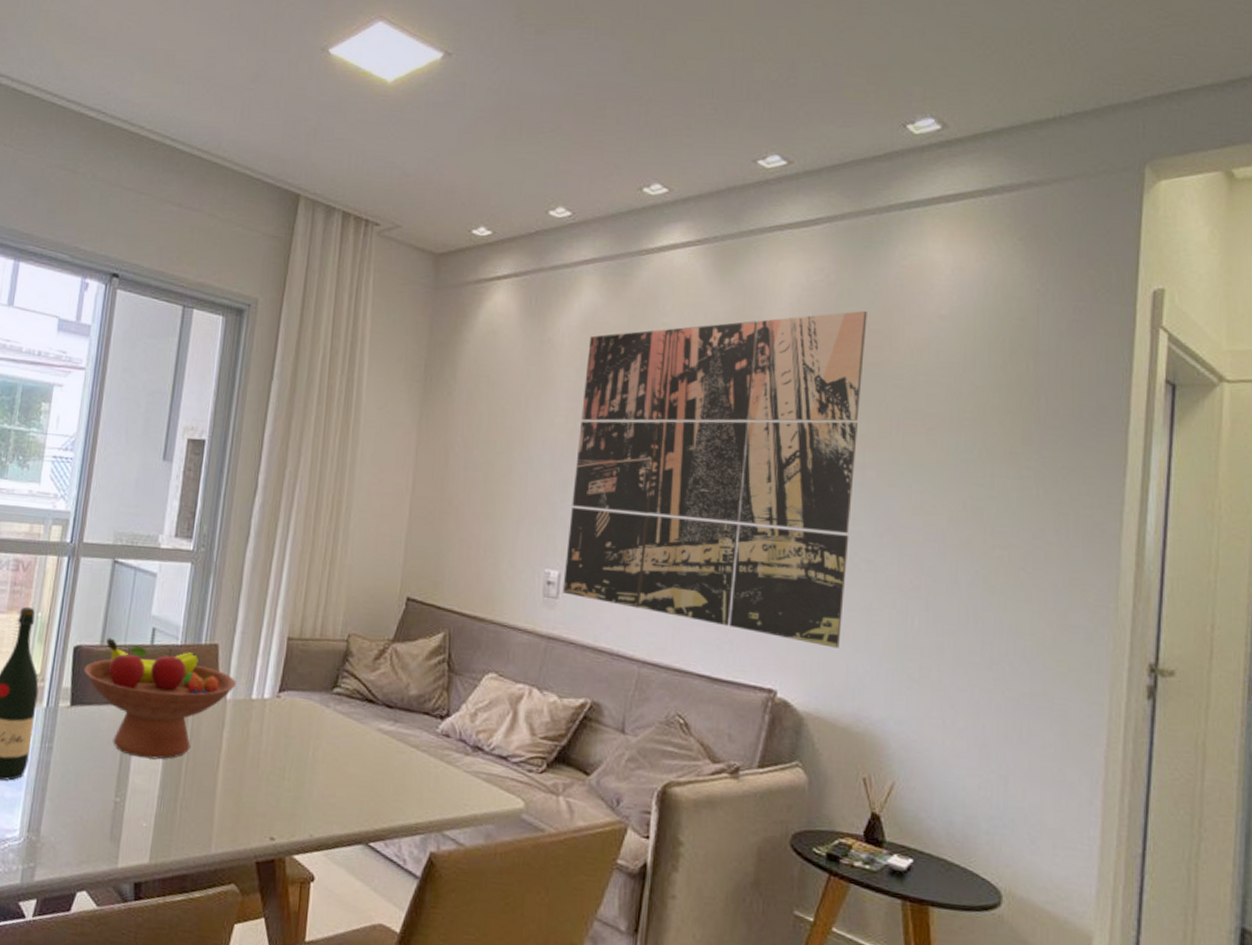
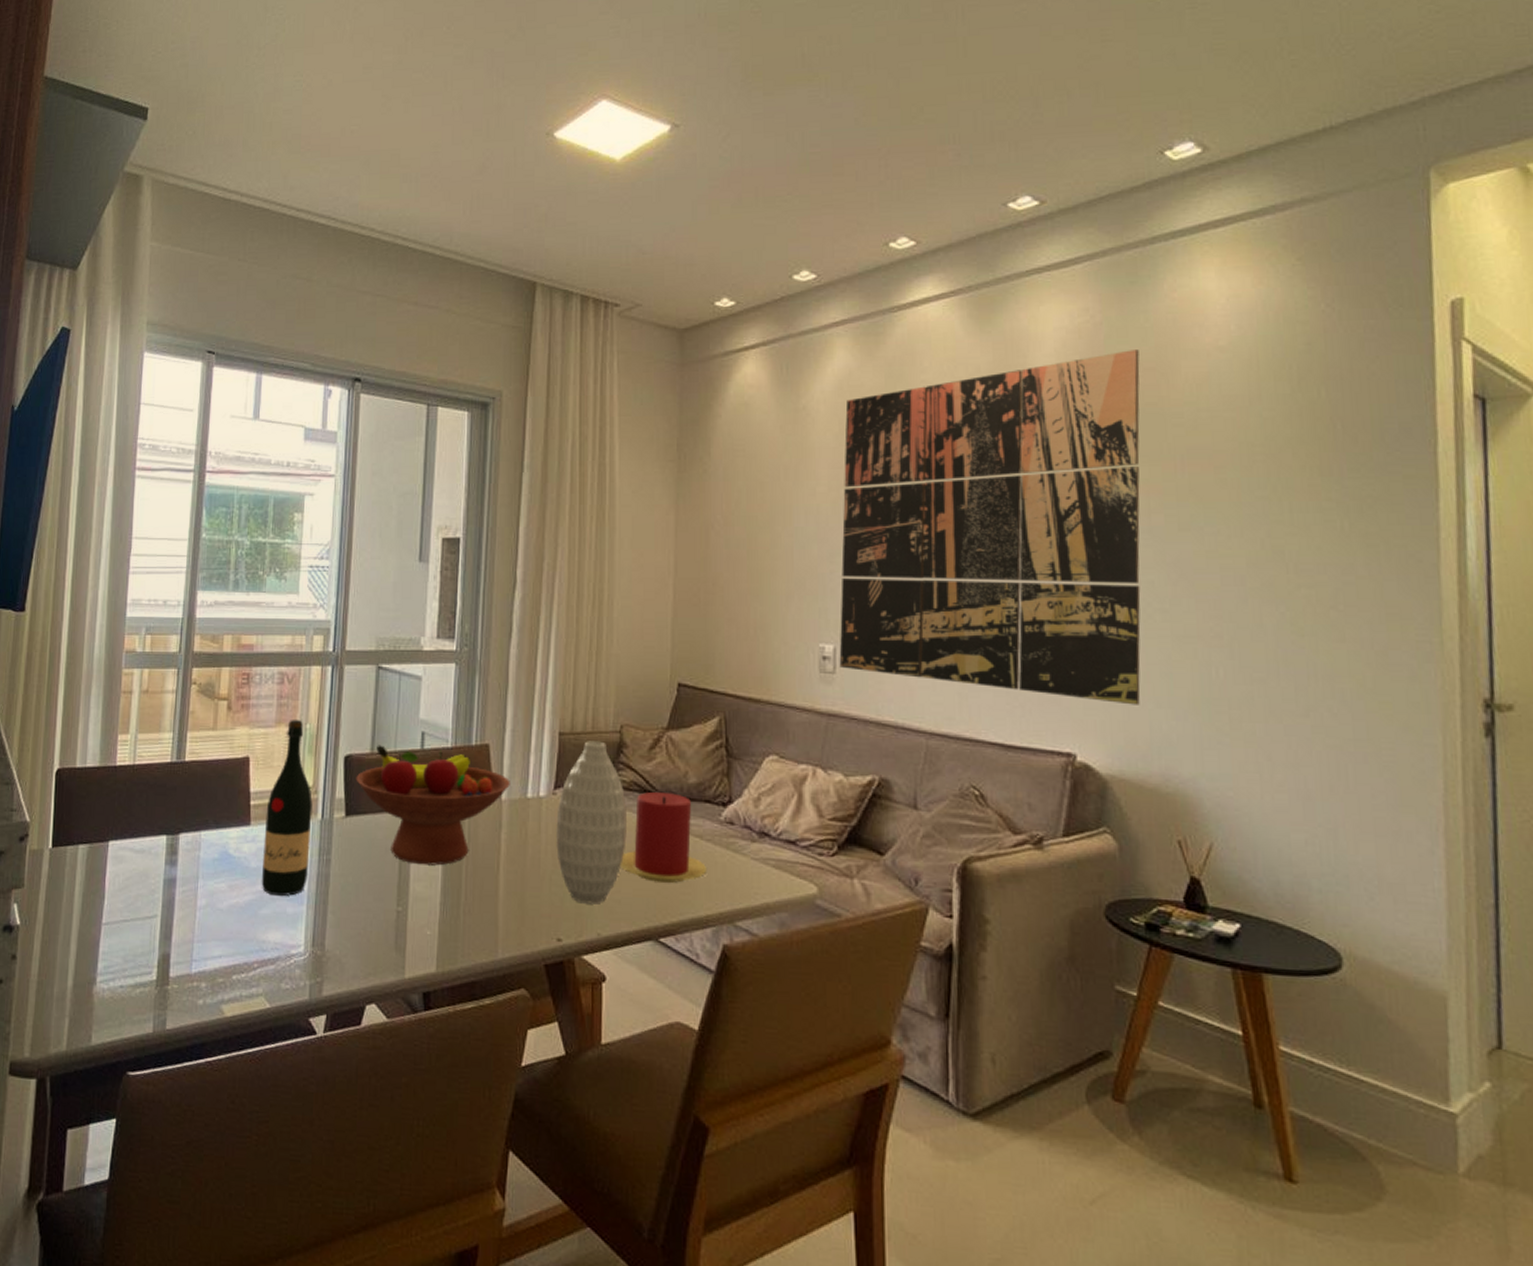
vase: none [276,647,348,806] -> present [556,741,627,904]
candle: none [336,701,421,790] -> present [619,791,708,883]

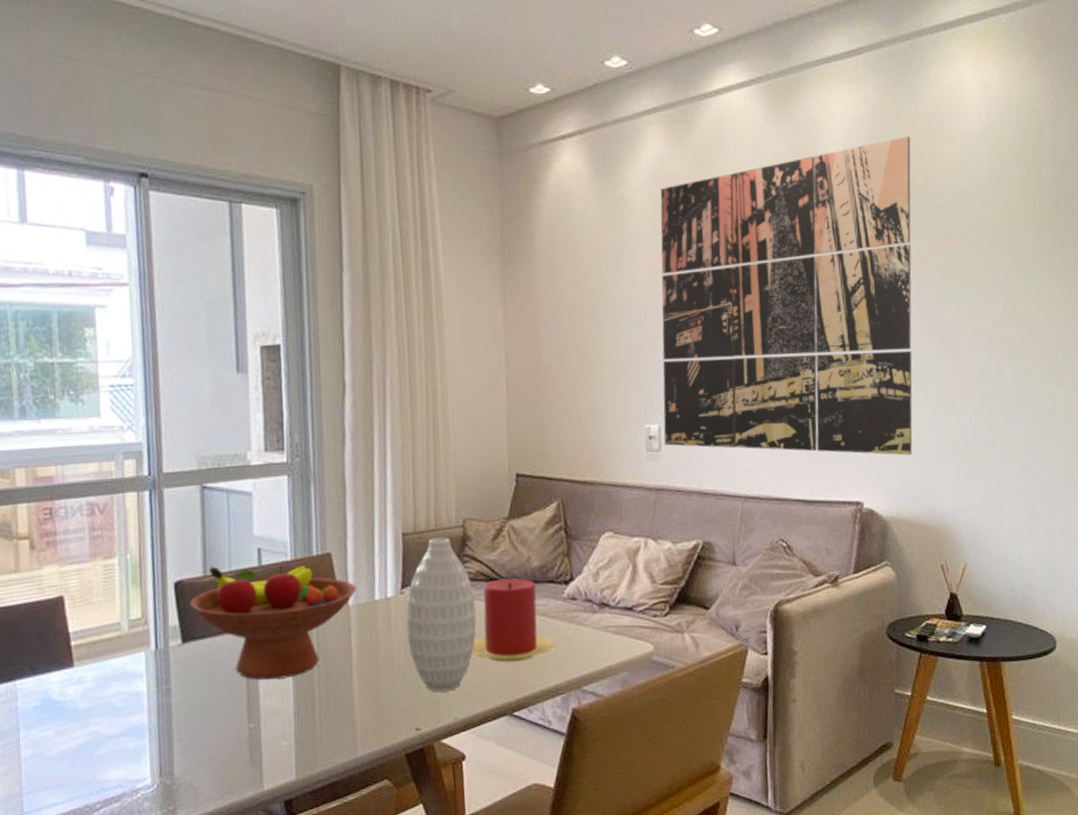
wine bottle: present [261,719,313,897] -> none [90,550,147,734]

